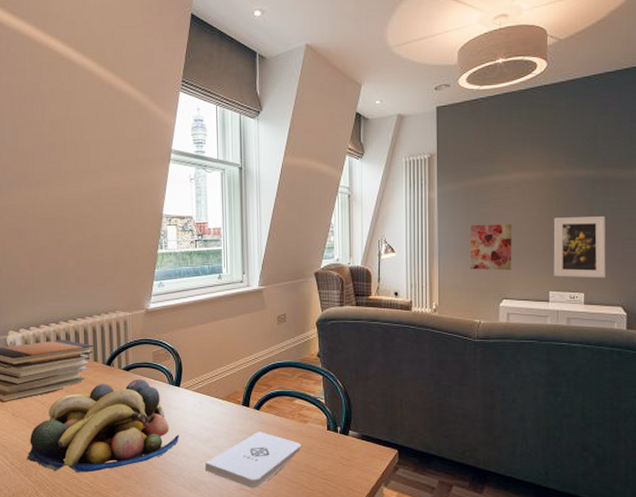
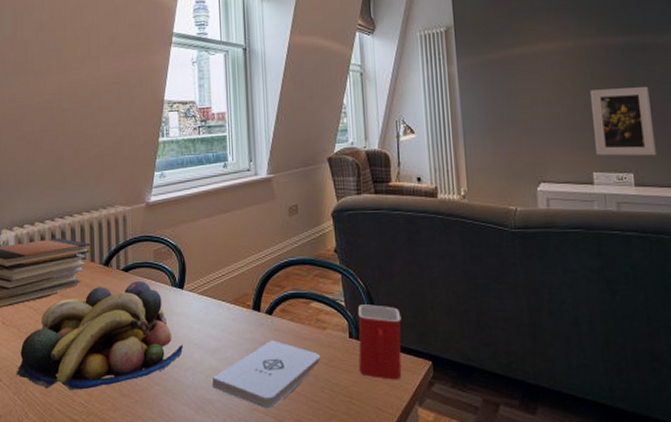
mug: none [335,402,374,465] -> present [357,304,402,380]
wall art: present [469,224,512,271] -> none [497,98,548,151]

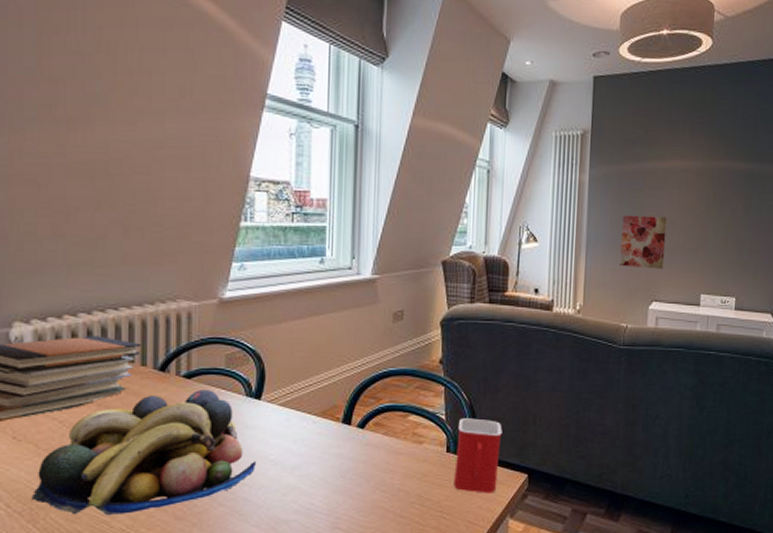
notepad: present [211,340,321,409] -> none [288,455,414,527]
wall art: none [497,98,548,151] -> present [619,215,667,269]
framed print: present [589,86,656,156] -> none [706,213,761,282]

